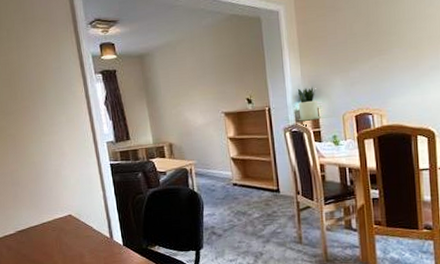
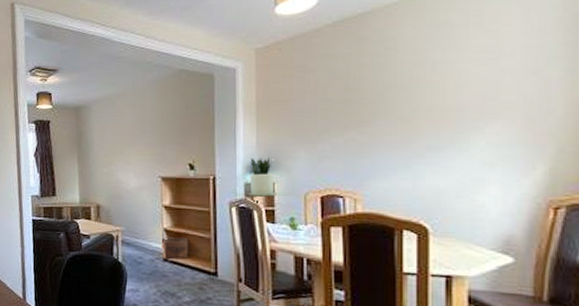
decorative box: none [232,163,254,183] -> present [163,237,188,260]

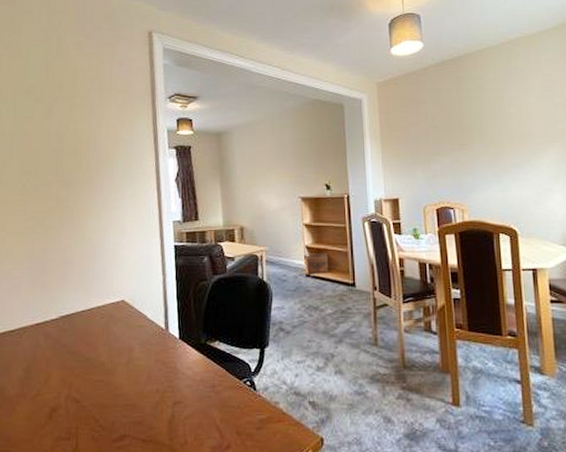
planter: present [248,158,276,197] -> none [377,177,401,211]

